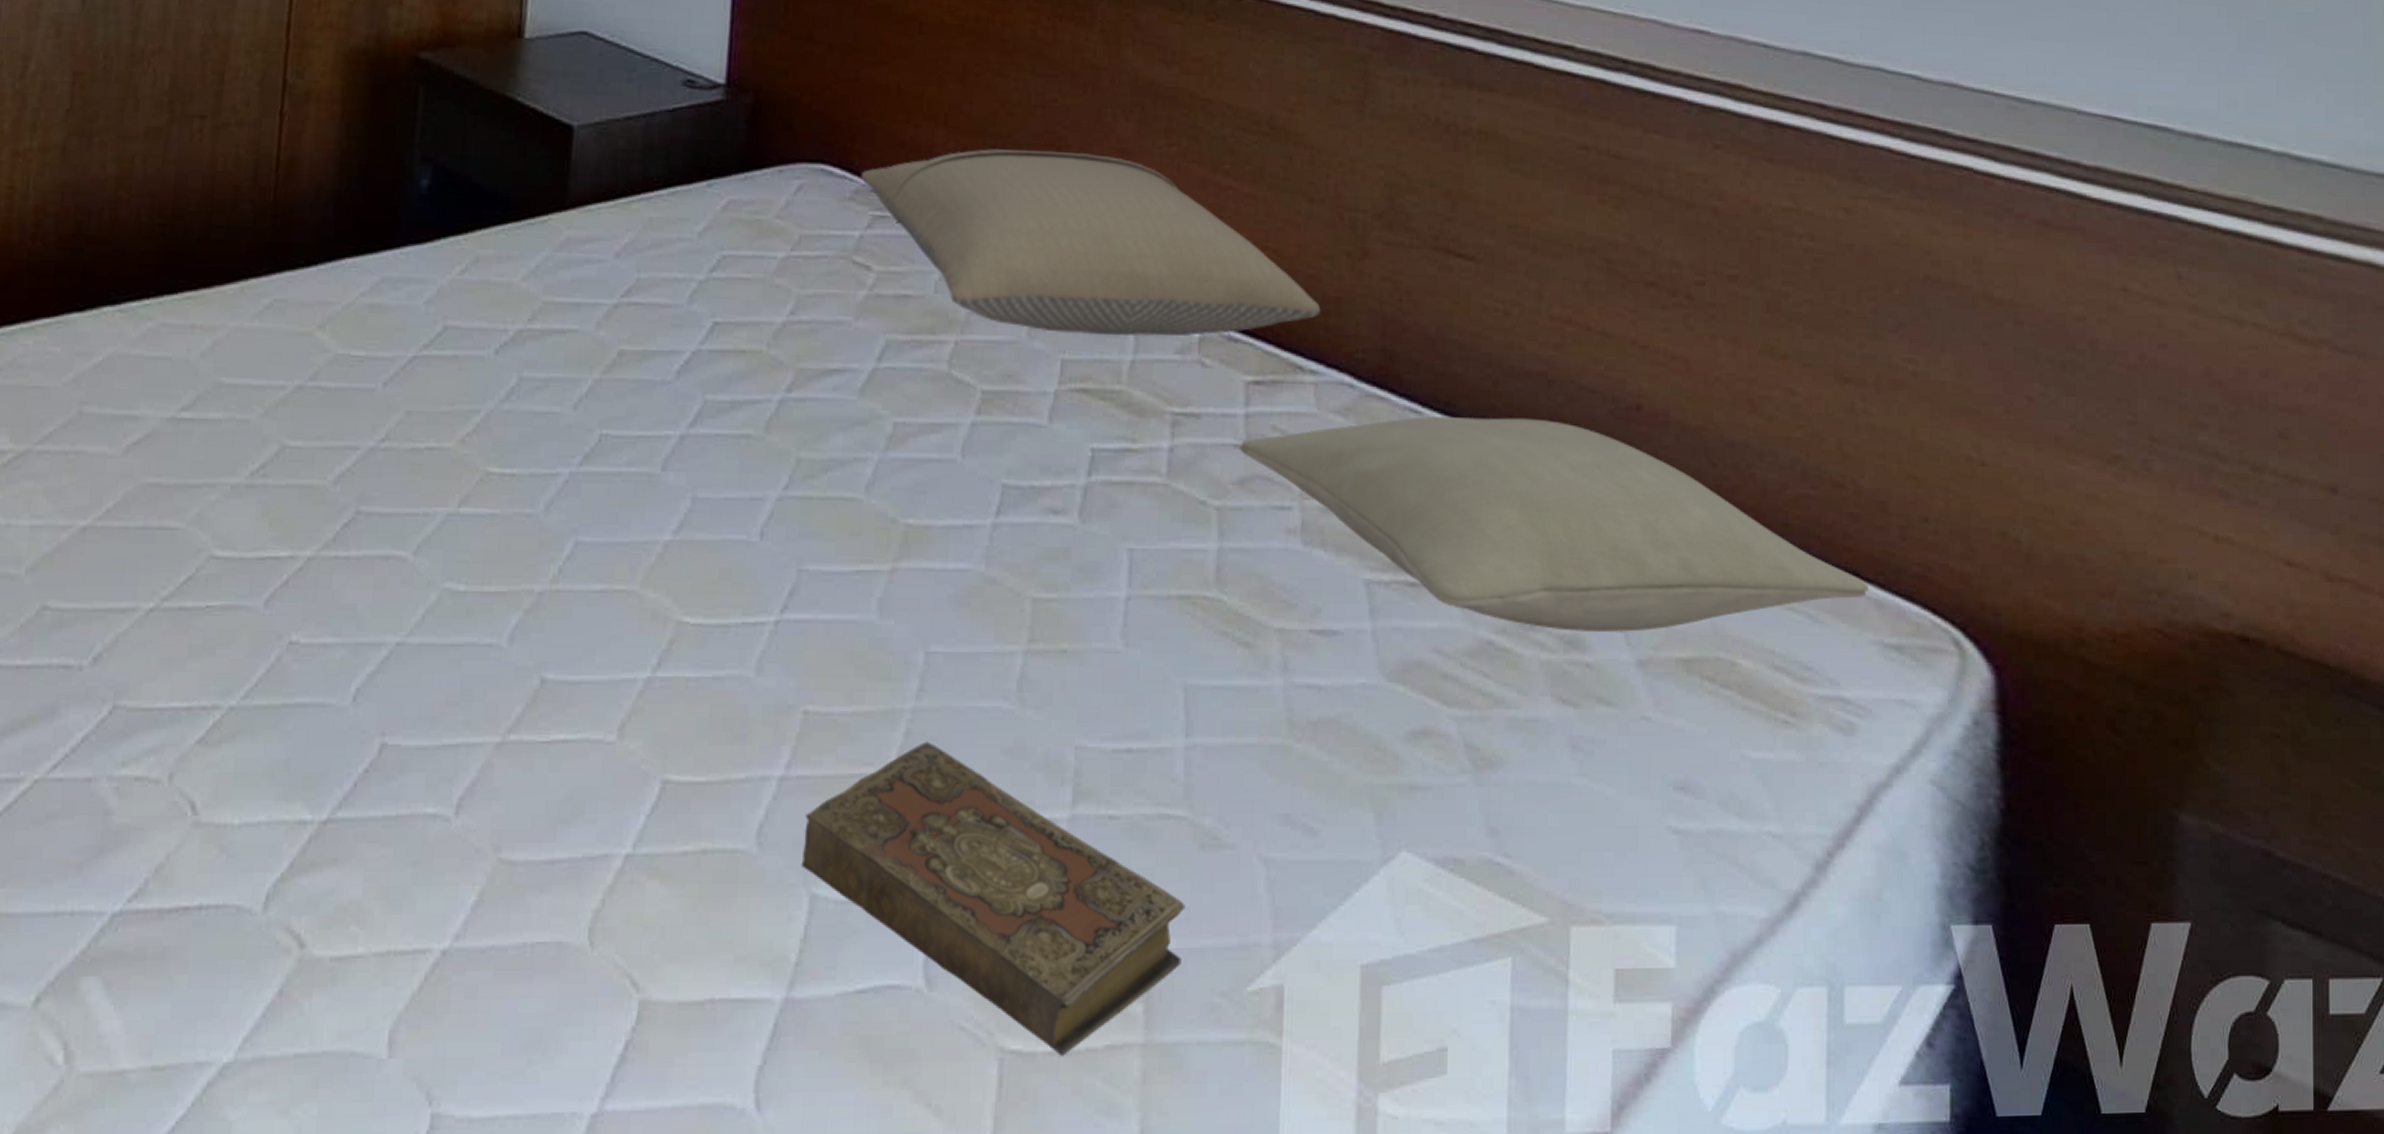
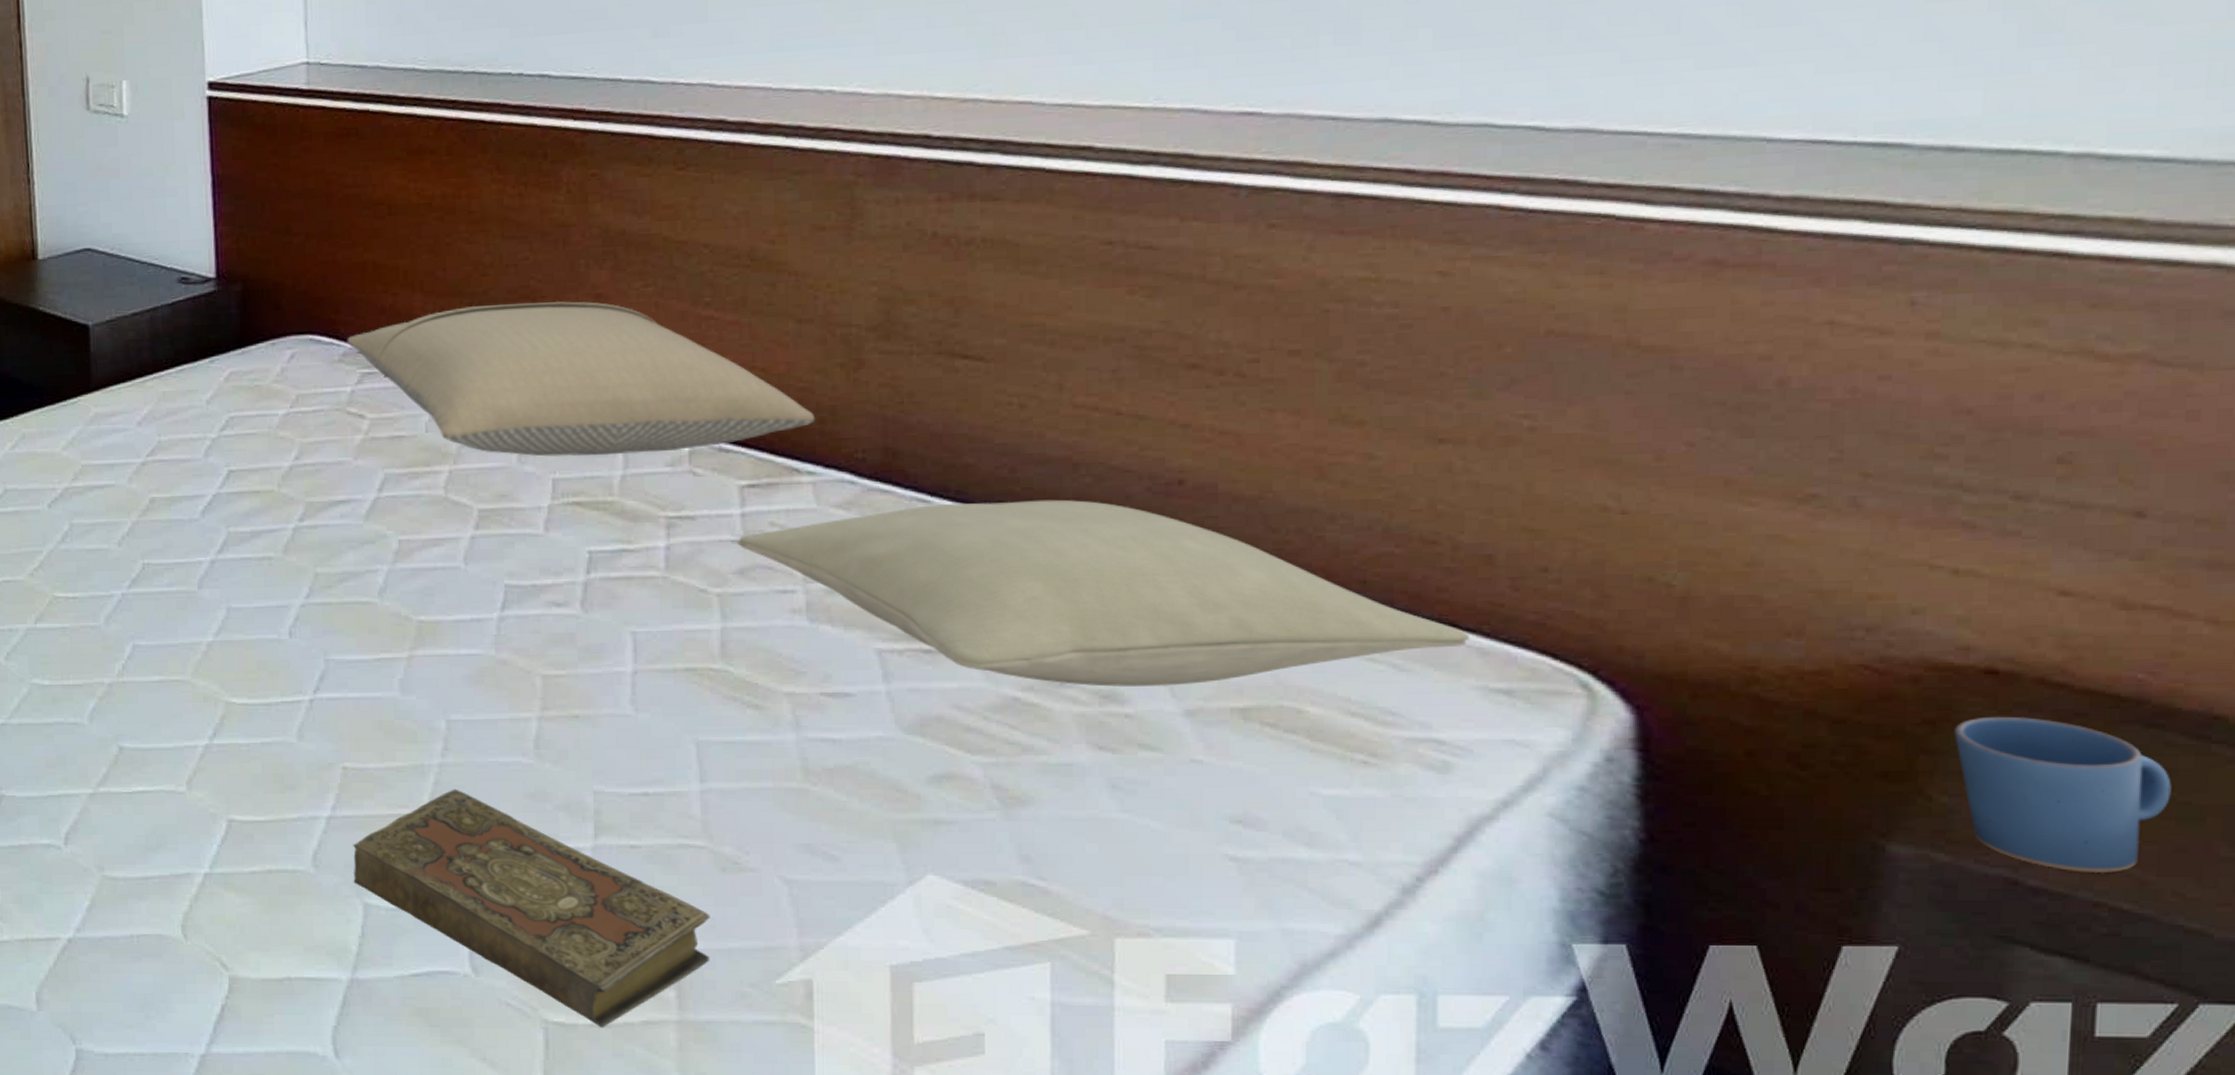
mug: none [2222,684,2367,843] -> present [1954,716,2172,873]

